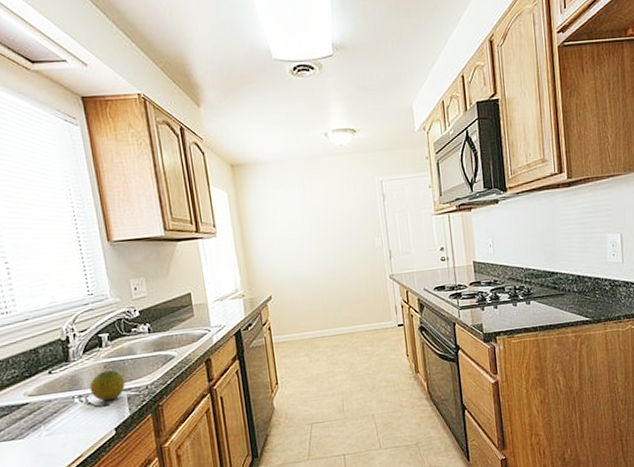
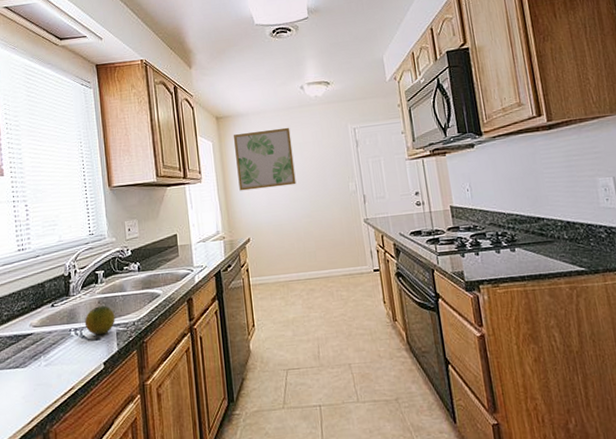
wall art: none [251,178,320,247] -> present [234,127,296,191]

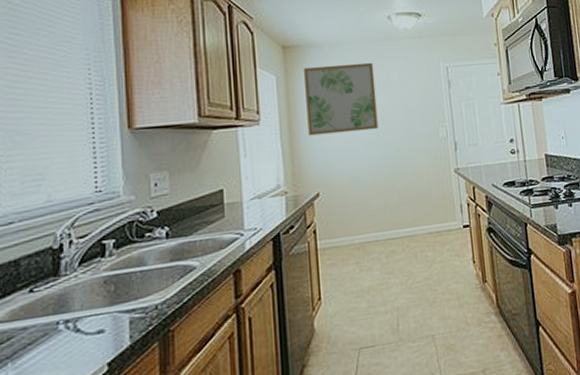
fruit: present [84,305,115,336] -> none [81,285,129,327]

